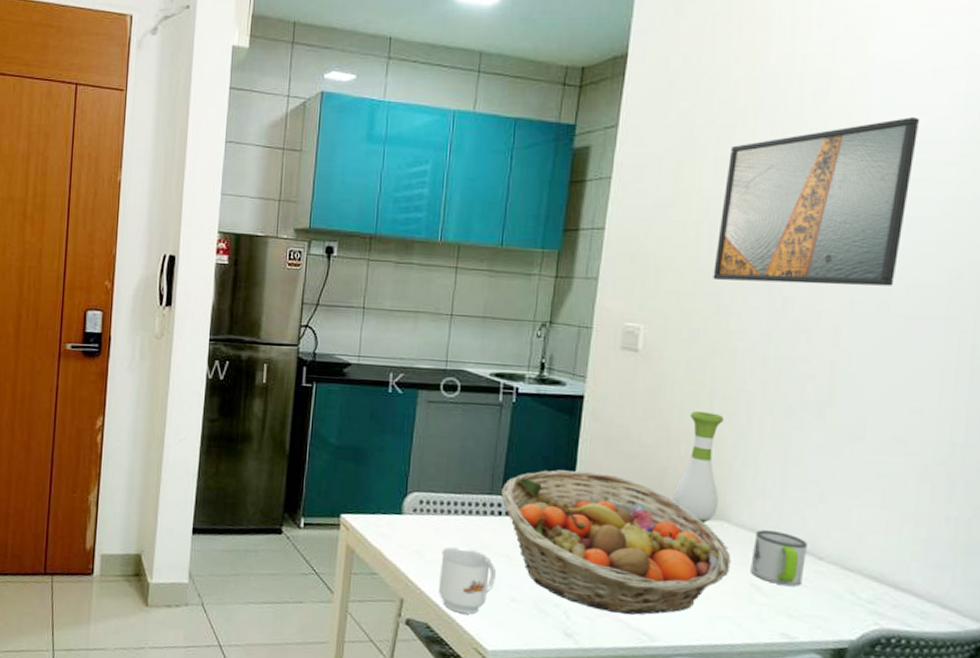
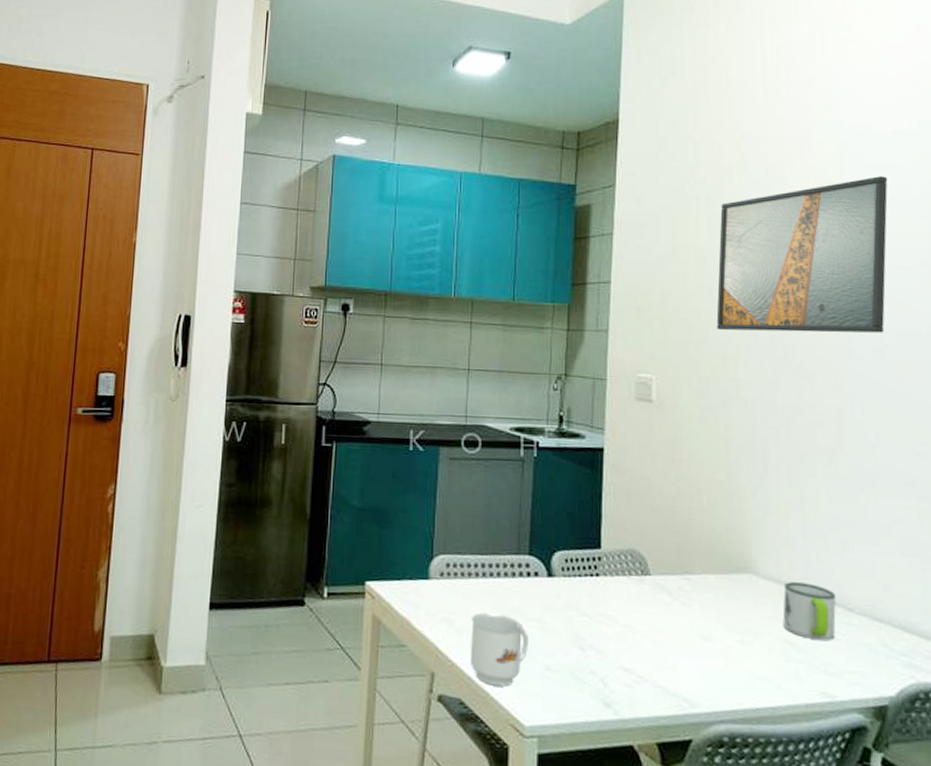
fruit basket: present [501,470,731,615] -> none [529,525,763,679]
vase: present [673,411,724,523] -> none [700,461,744,577]

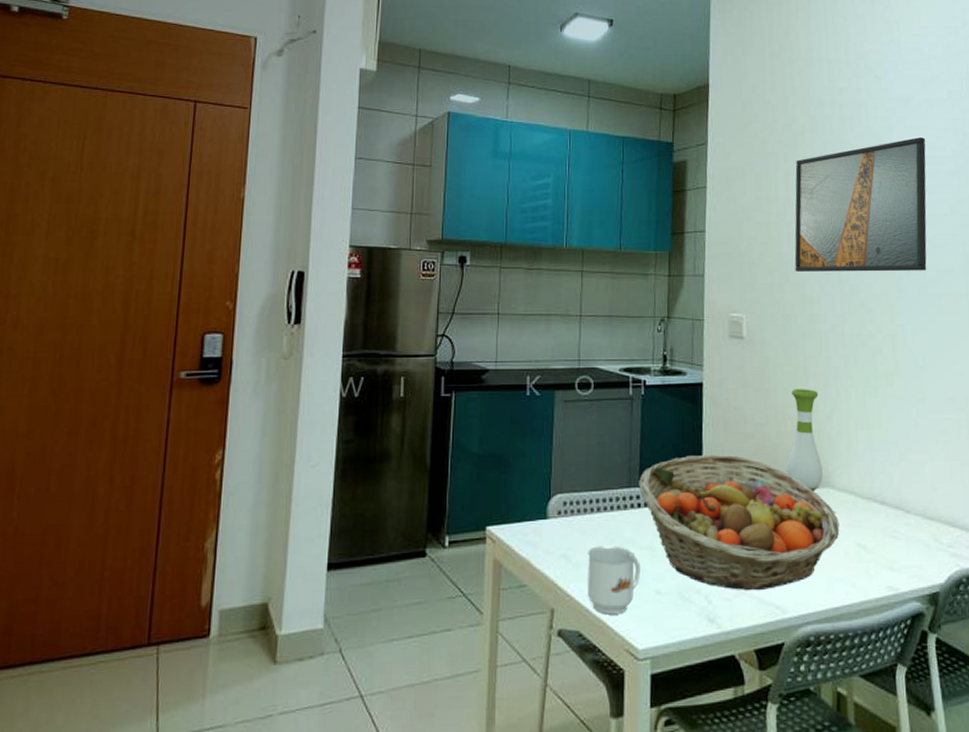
fruit basket: none [529,525,763,679] -> present [639,454,840,590]
vase: none [700,461,744,577] -> present [786,389,823,491]
mug: present [782,582,836,641] -> none [855,491,897,542]

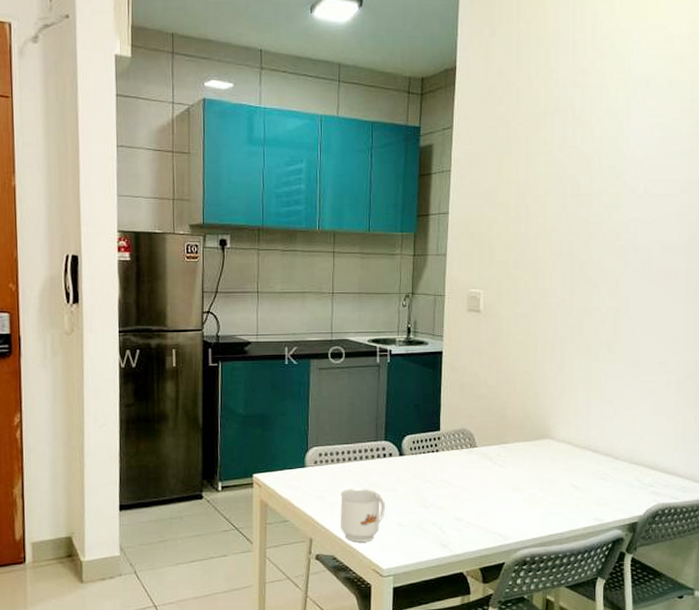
fruit basket: present [639,454,840,590] -> none [384,412,557,522]
vase: present [786,389,823,491] -> none [513,356,545,442]
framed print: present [794,137,927,272] -> none [530,119,663,250]

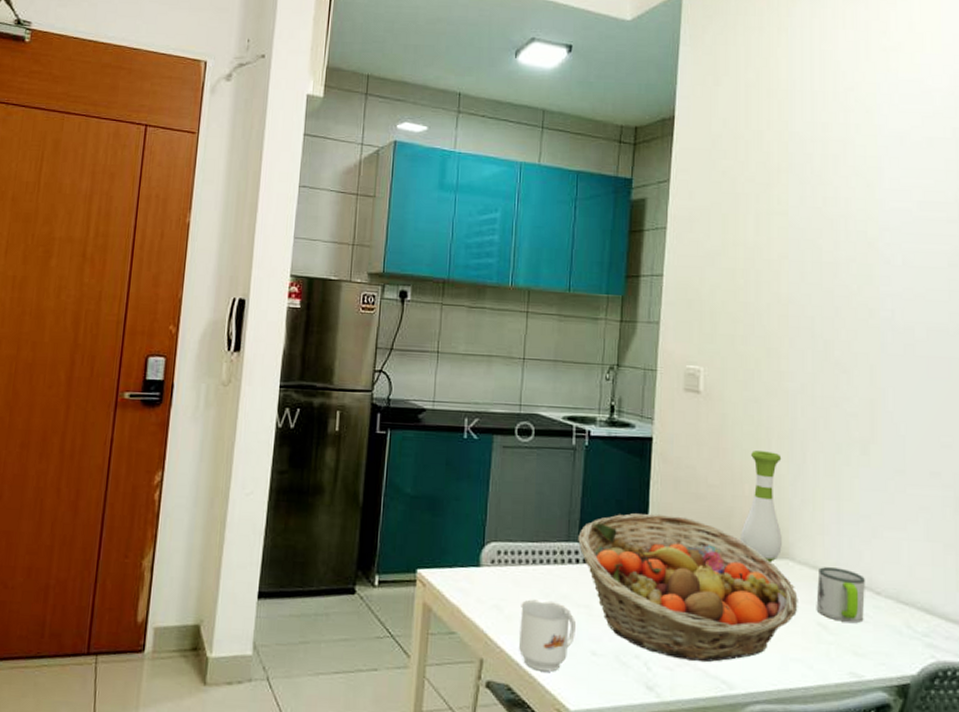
fruit basket: none [384,412,557,522] -> present [578,513,798,662]
vase: none [513,356,545,442] -> present [741,451,782,562]
mug: none [570,442,607,483] -> present [816,567,865,624]

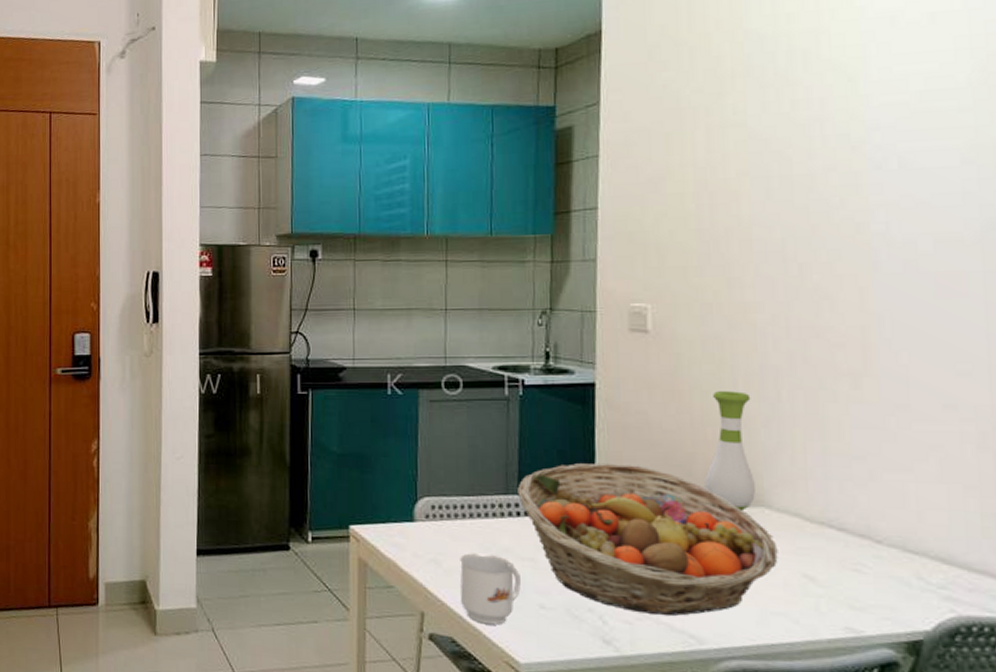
mug: present [816,567,865,624] -> none [800,514,862,575]

